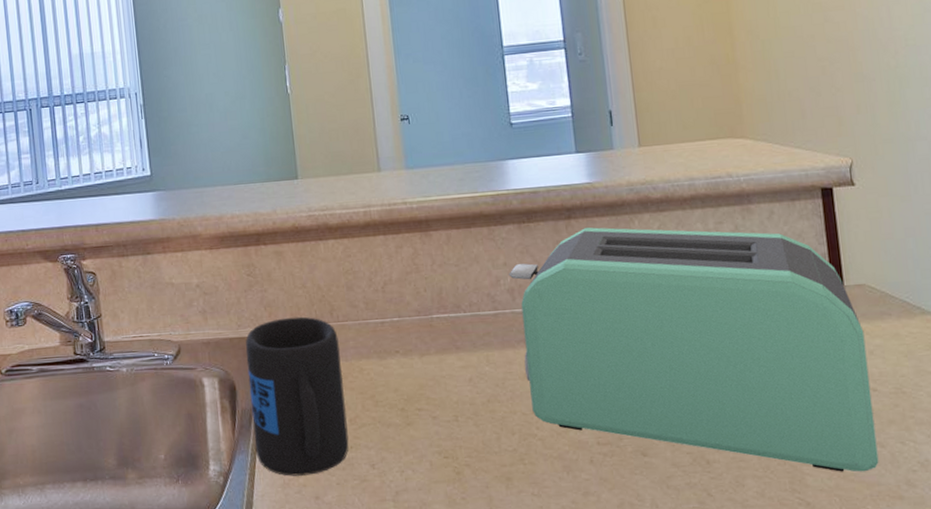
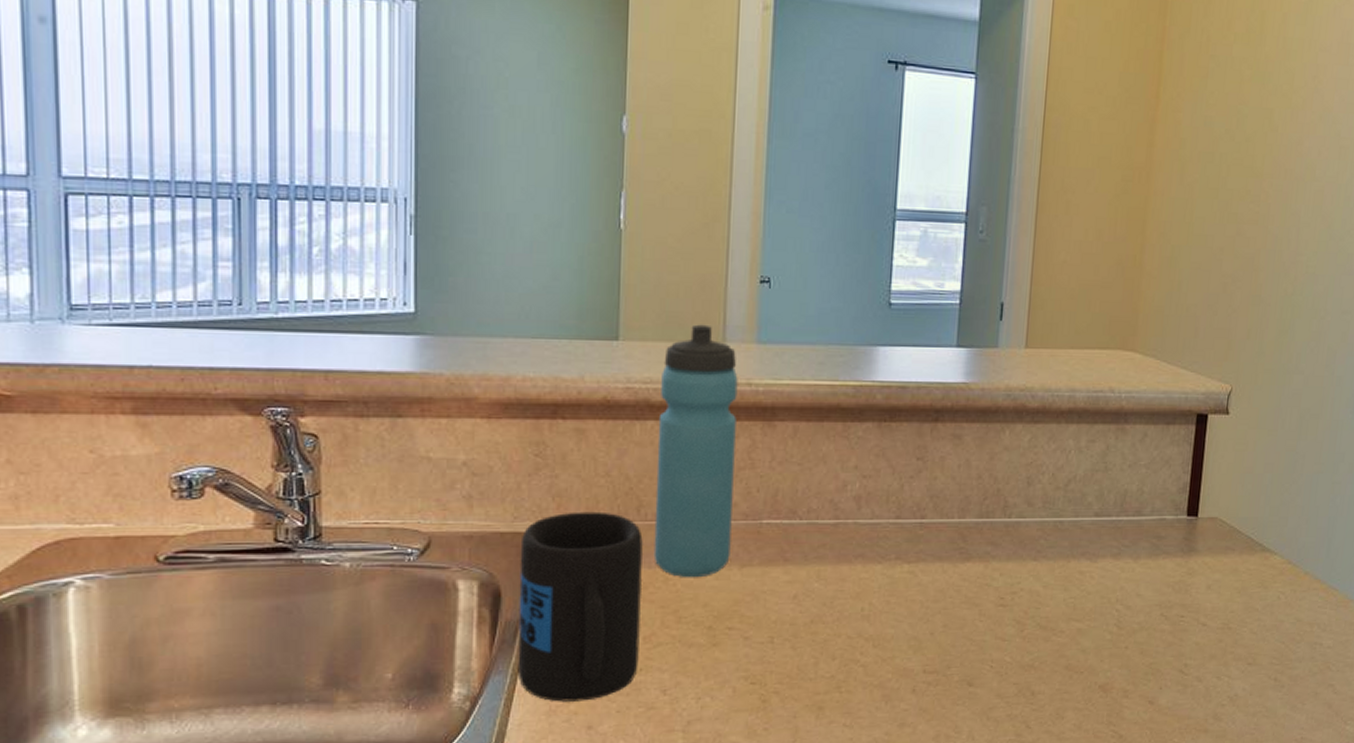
water bottle: none [334,159,411,368] -> present [653,324,738,578]
toaster: present [509,227,879,472] -> none [858,434,1207,706]

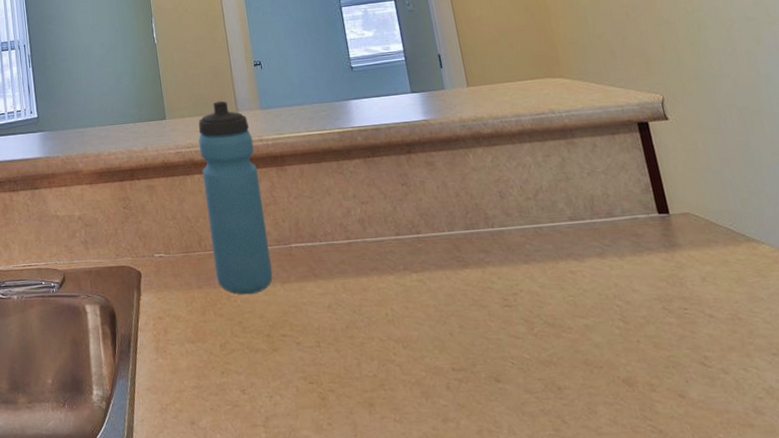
mug: present [517,511,643,702] -> none [123,246,221,401]

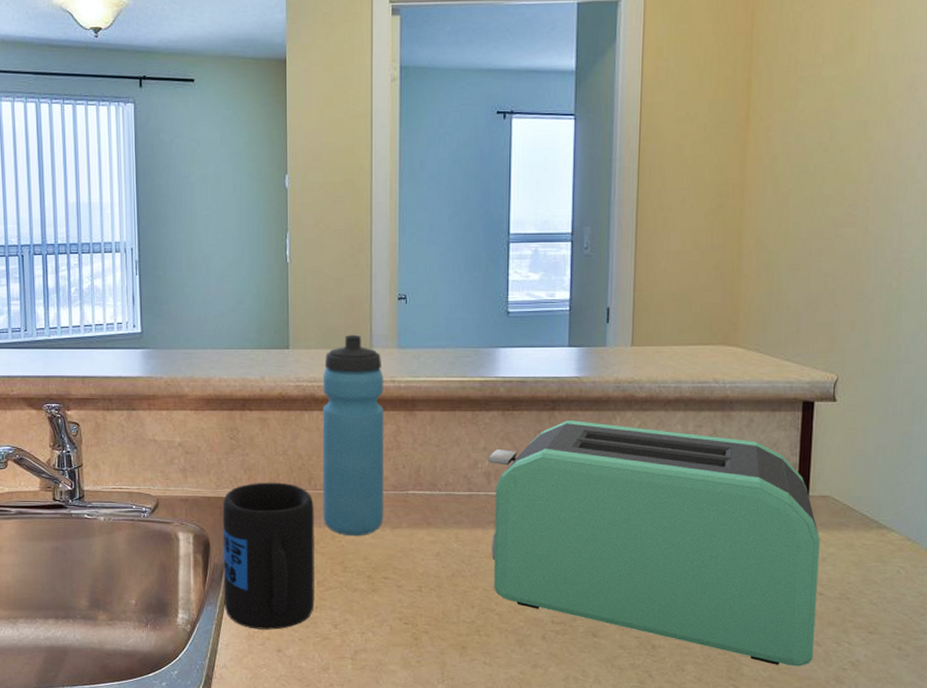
mug: none [123,246,221,401] -> present [222,482,315,630]
toaster: none [358,161,725,399] -> present [487,420,820,667]

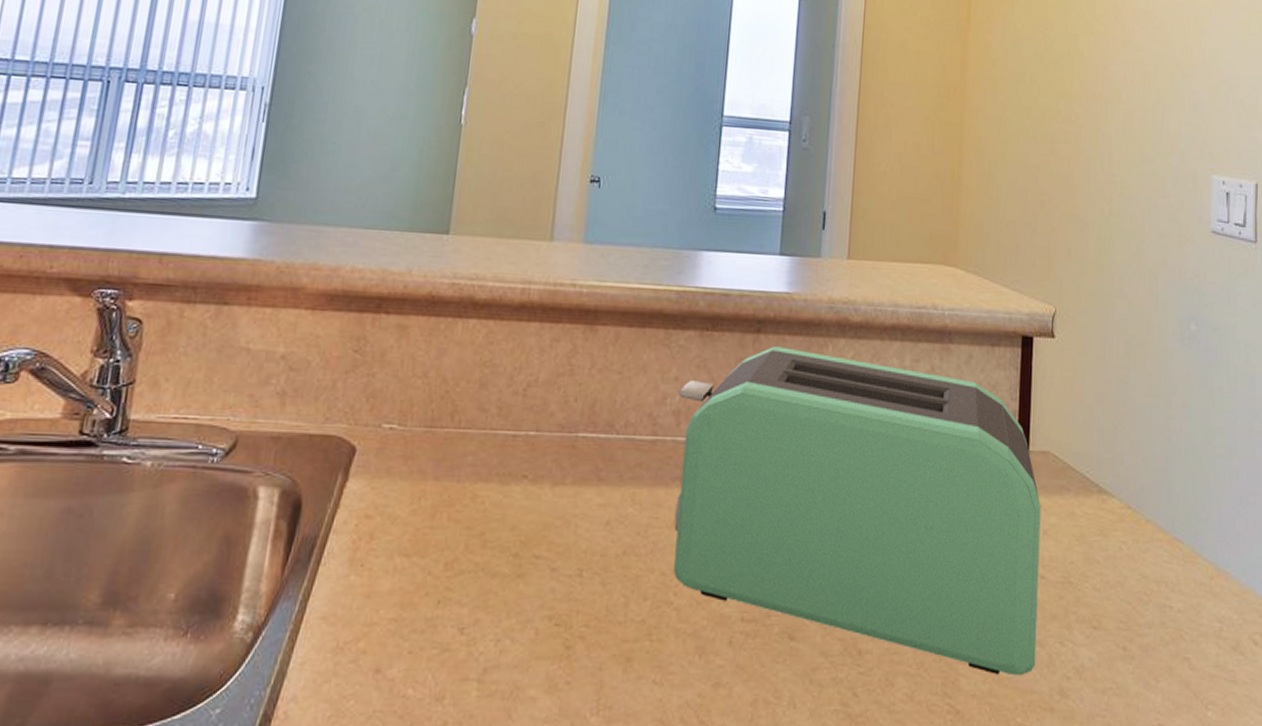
mug: present [222,482,315,630] -> none [307,415,455,638]
water bottle: present [322,334,384,536] -> none [463,221,563,496]

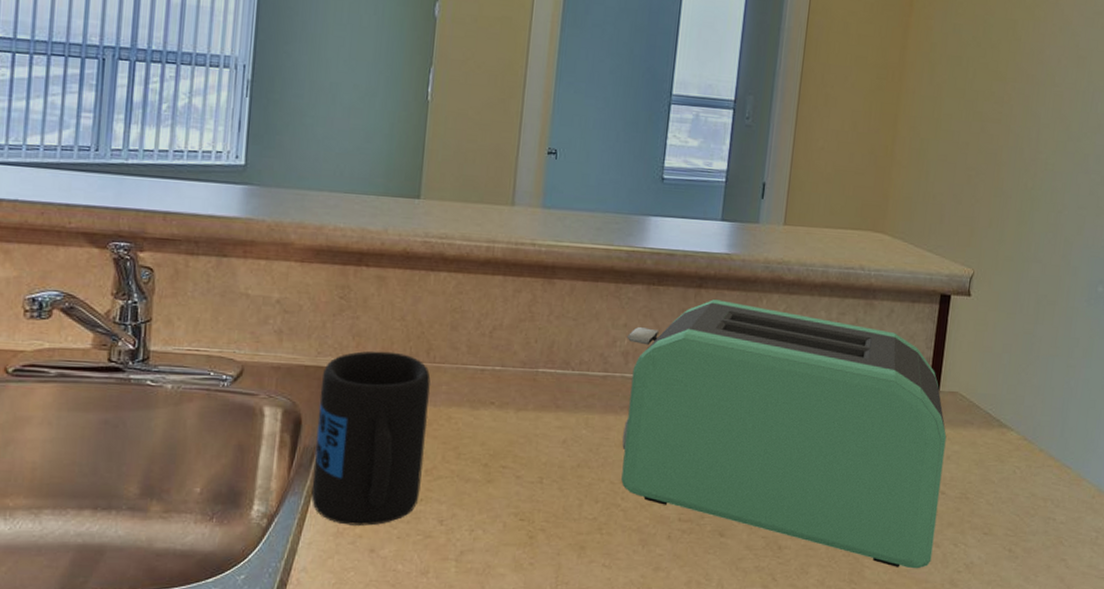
mug: none [307,415,455,638] -> present [311,351,431,526]

